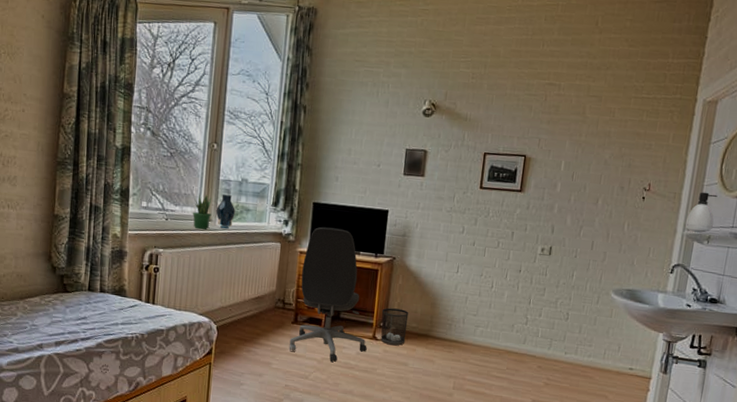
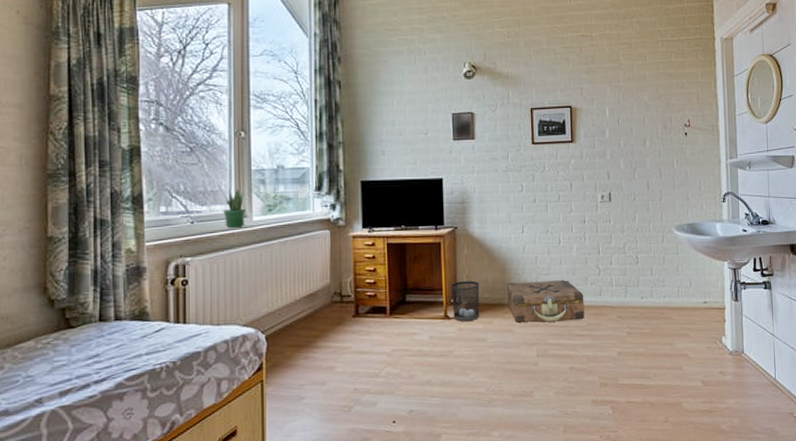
vase: present [215,194,236,230] -> none [251,186,275,224]
office chair: present [289,227,367,363] -> none [353,205,440,353]
suitcase: none [432,317,508,362] -> present [506,280,585,323]
soap dispenser: present [684,192,718,233] -> none [726,121,751,160]

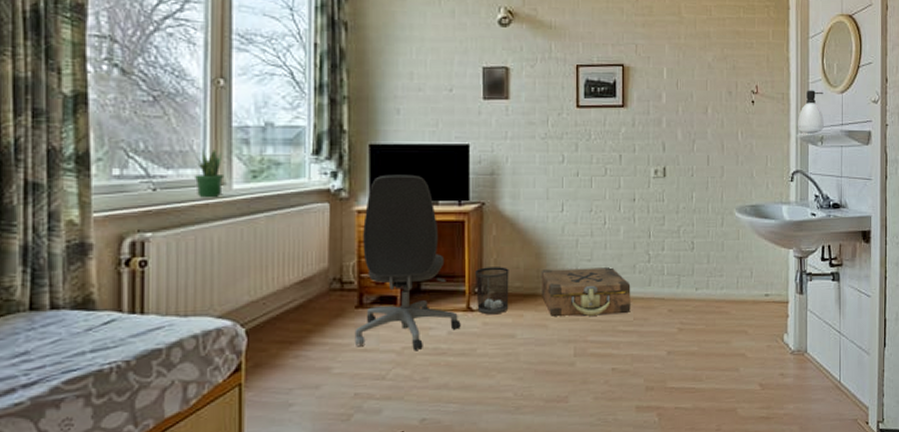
office chair: none [353,205,440,353] -> present [354,174,461,351]
soap dispenser: none [726,121,751,160] -> present [797,90,824,134]

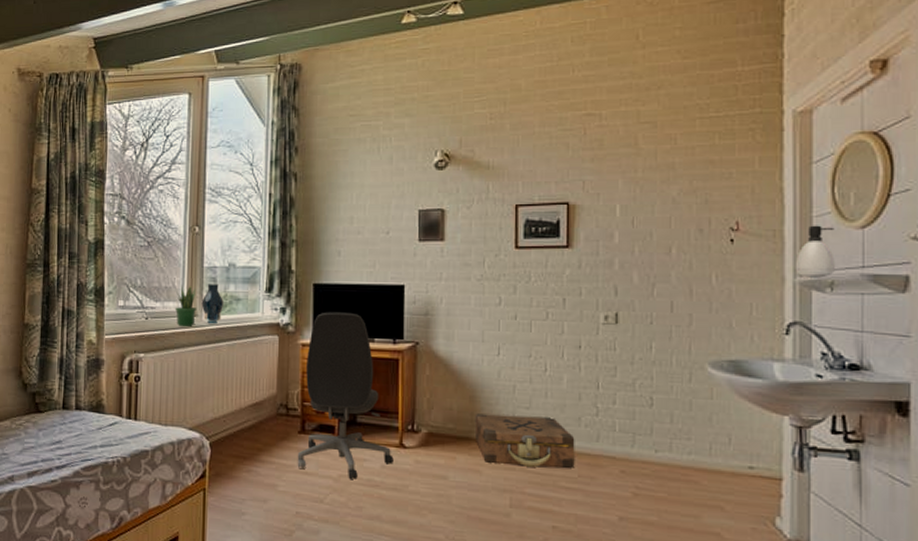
vase: none [230,146,261,194] -> present [201,284,225,325]
waste bin: present [474,267,509,315] -> none [407,406,442,454]

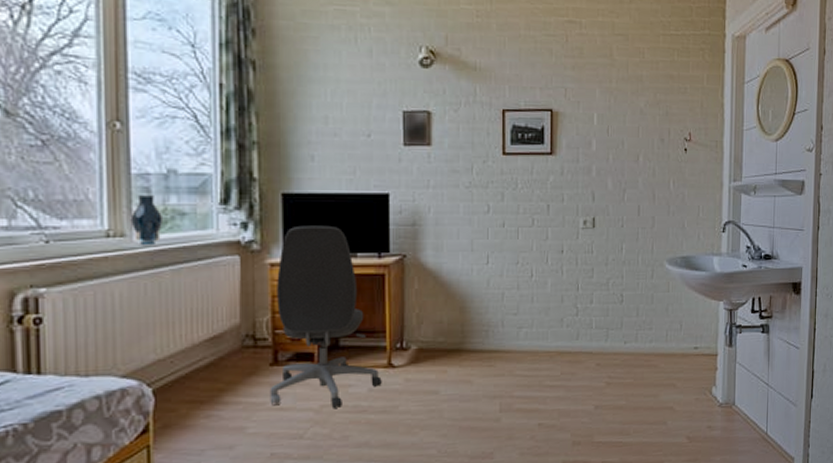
planter: present [176,286,197,328] -> none [92,198,125,251]
suitcase: present [475,413,575,468] -> none [465,321,558,372]
soap dispenser: present [795,225,835,278] -> none [730,137,758,183]

